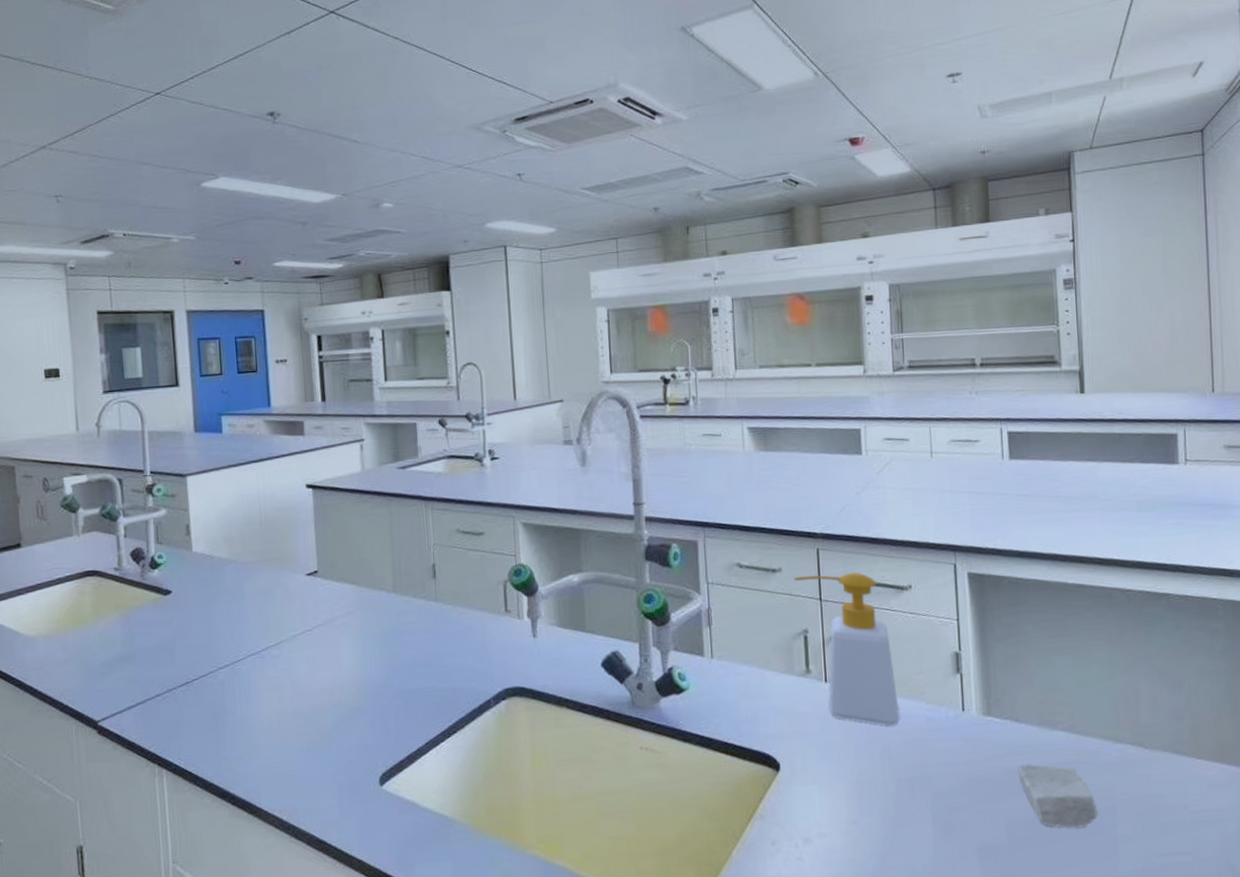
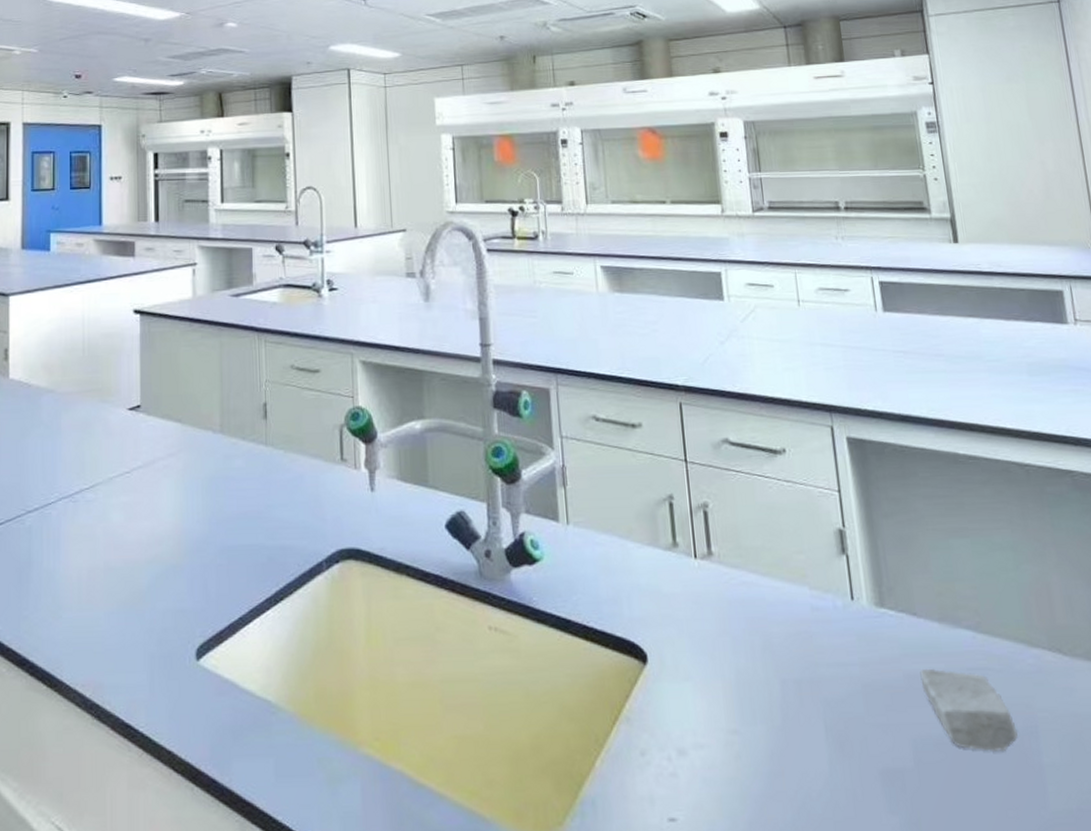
soap bottle: present [793,572,900,726] -> none [655,431,781,615]

